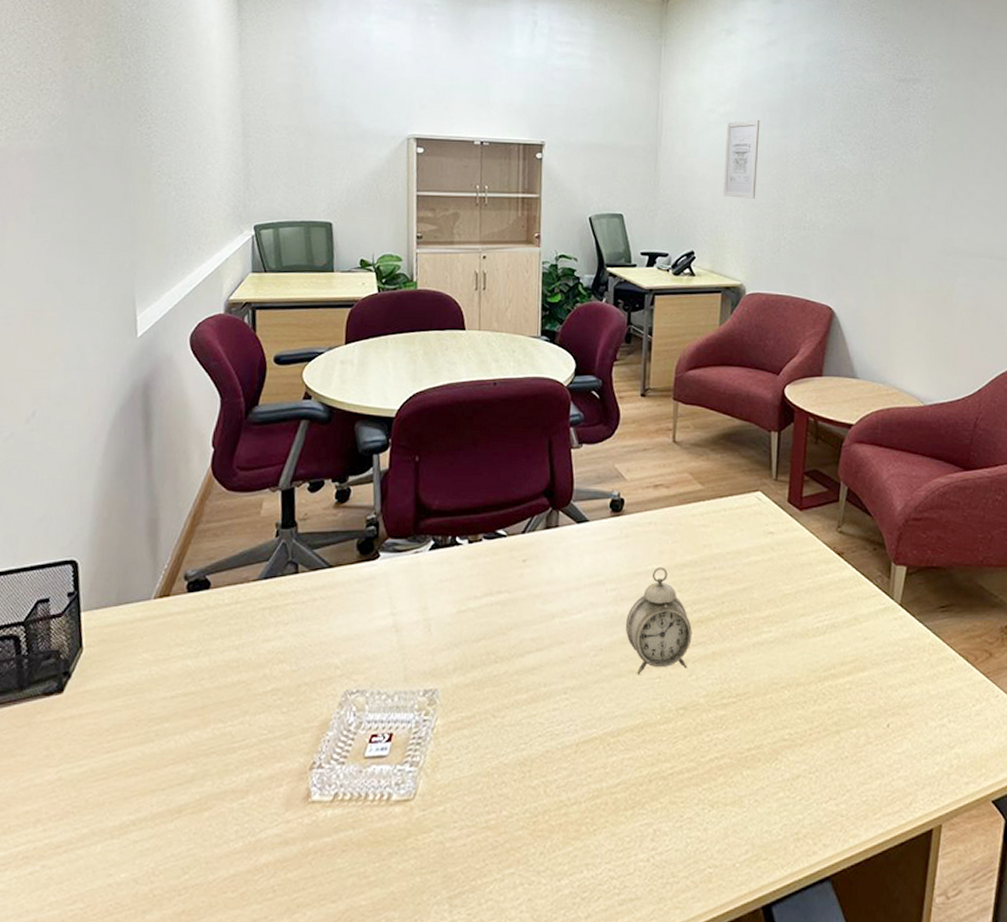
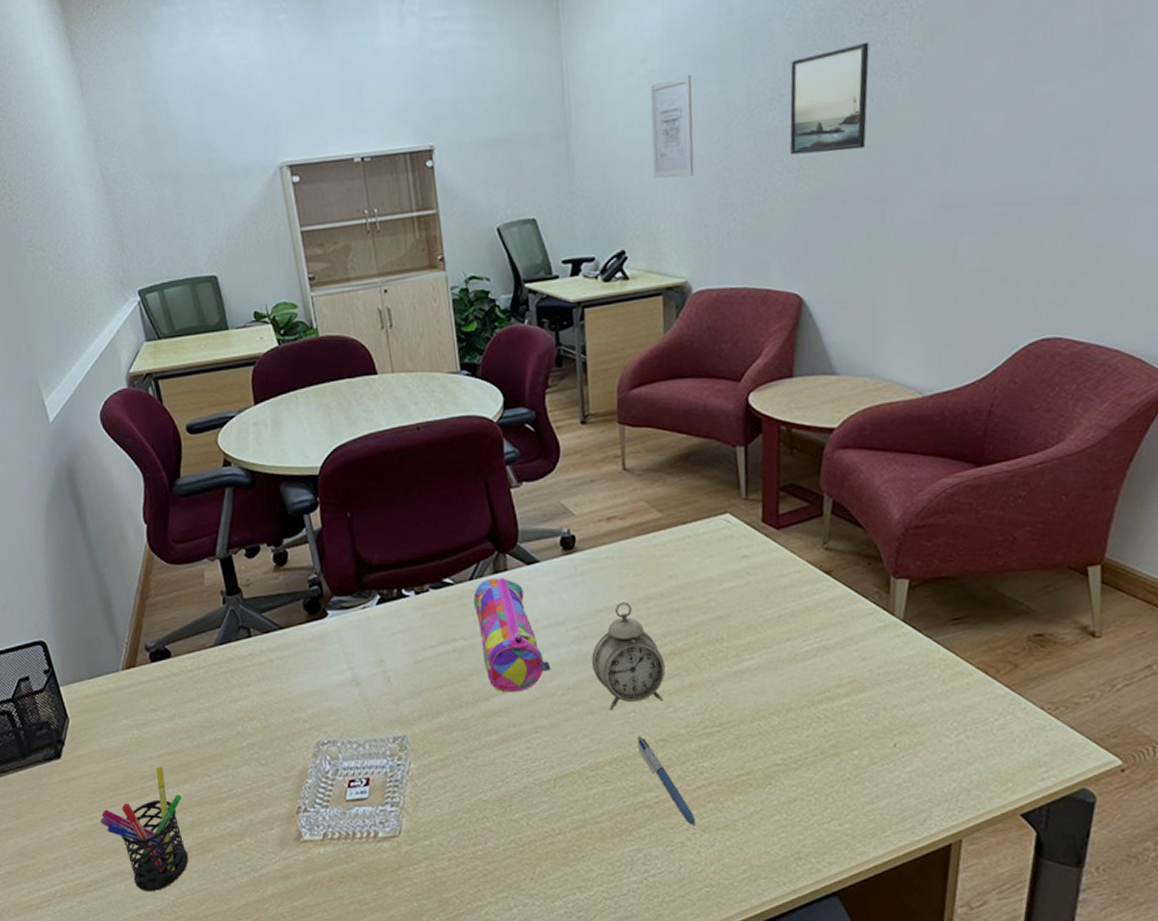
pen holder: none [90,708,189,857] -> present [100,766,189,892]
pencil case: none [523,533,587,650] -> present [473,577,551,693]
pen: none [659,703,706,801] -> present [637,736,696,826]
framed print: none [831,118,895,198] -> present [789,41,870,155]

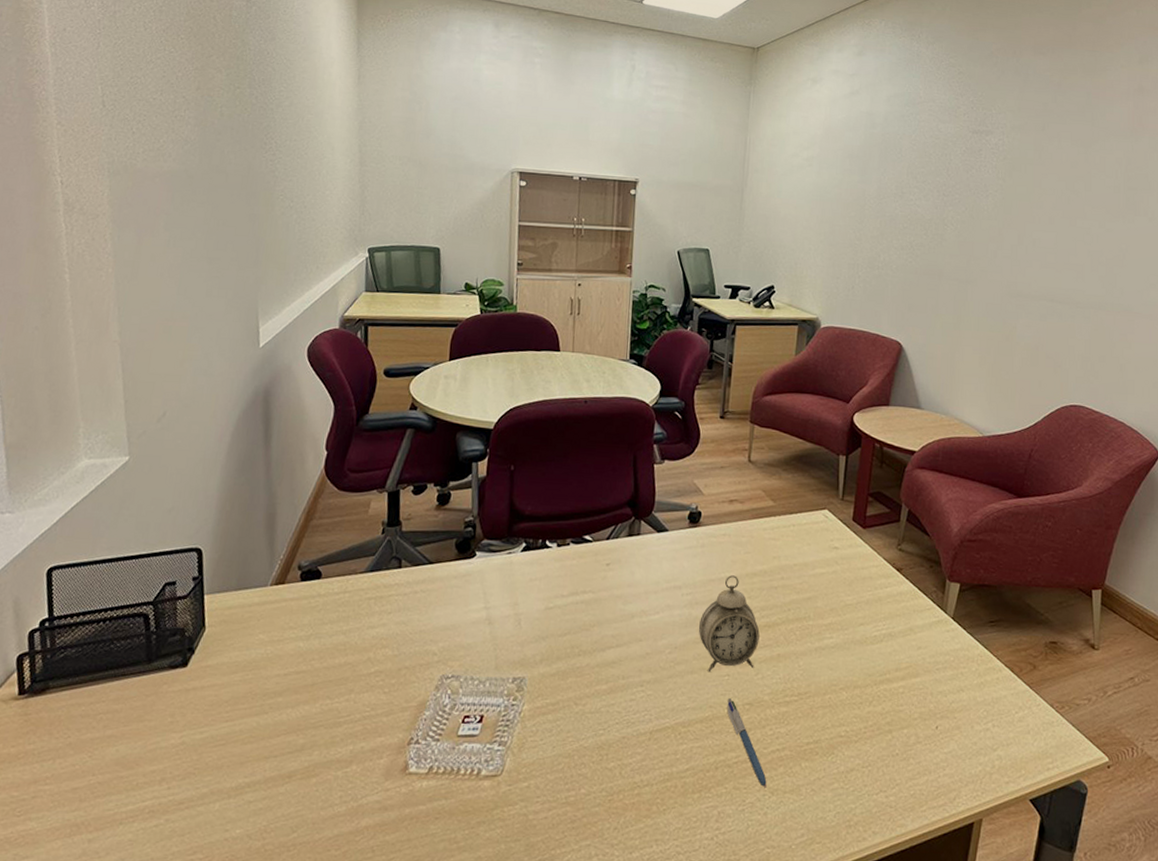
pen holder: present [100,766,189,892] -> none [210,684,300,815]
pencil case: present [473,577,551,693] -> none [606,540,663,646]
wall art: present [650,74,694,179] -> none [803,164,841,239]
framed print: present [789,41,870,155] -> none [904,167,967,242]

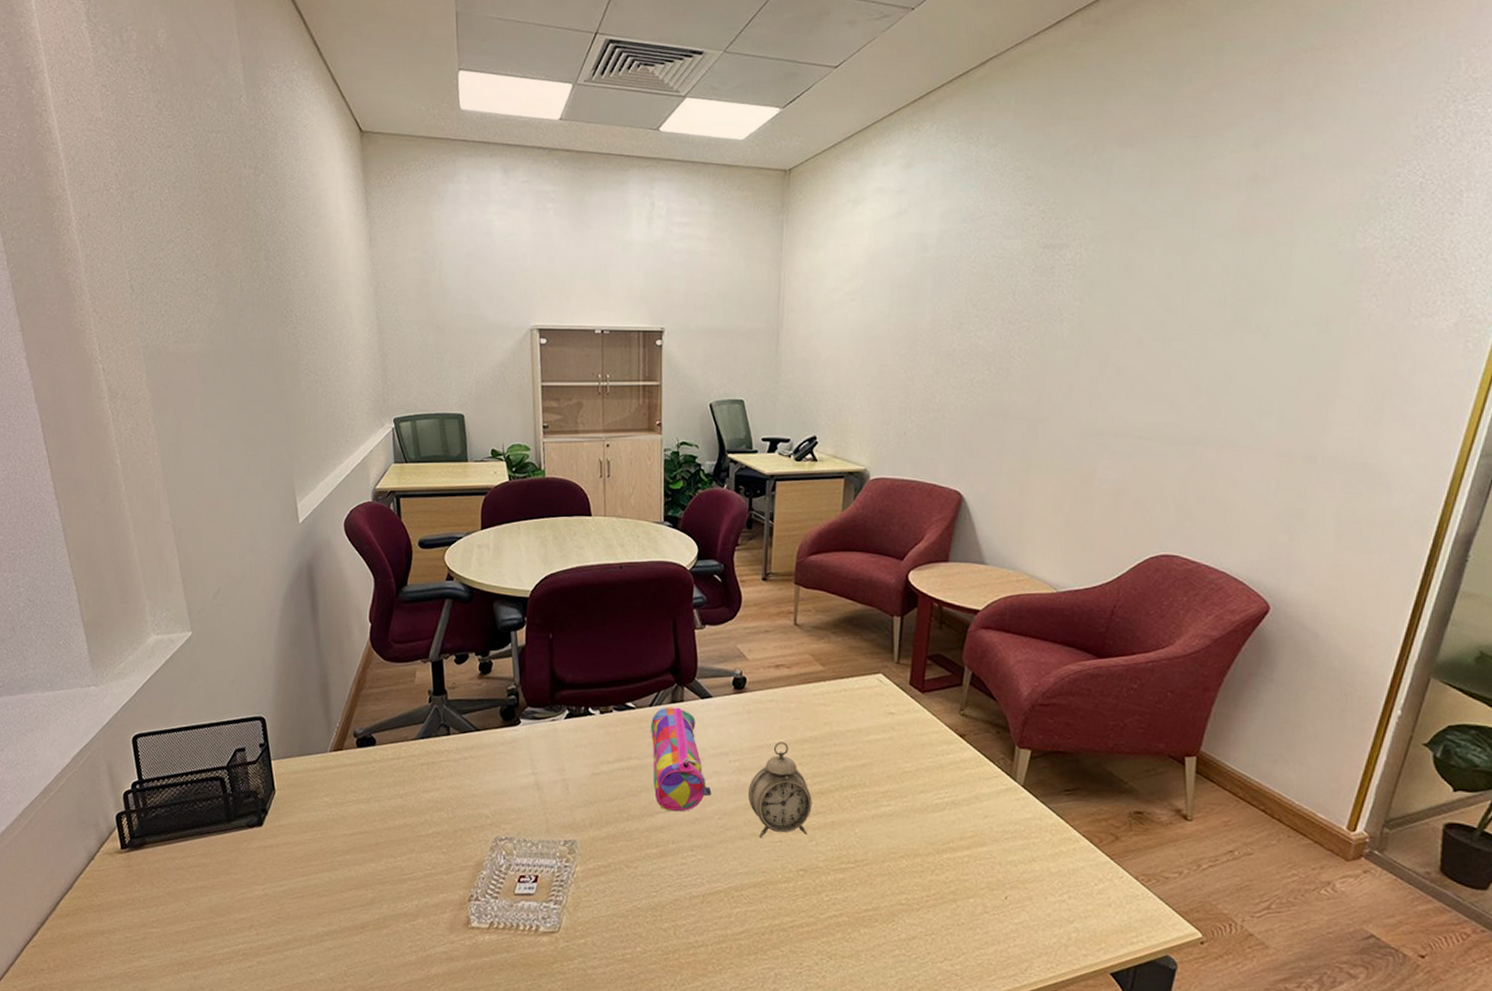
pencil case: none [606,540,663,646] -> present [651,707,712,812]
pen: present [727,698,767,788] -> none [780,864,824,953]

